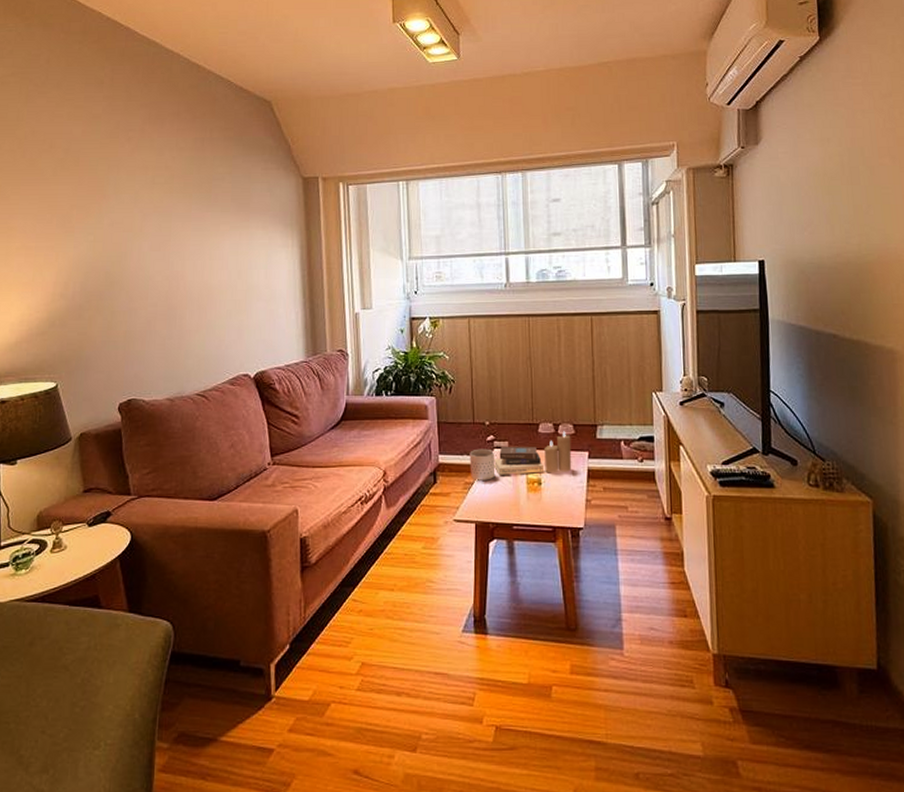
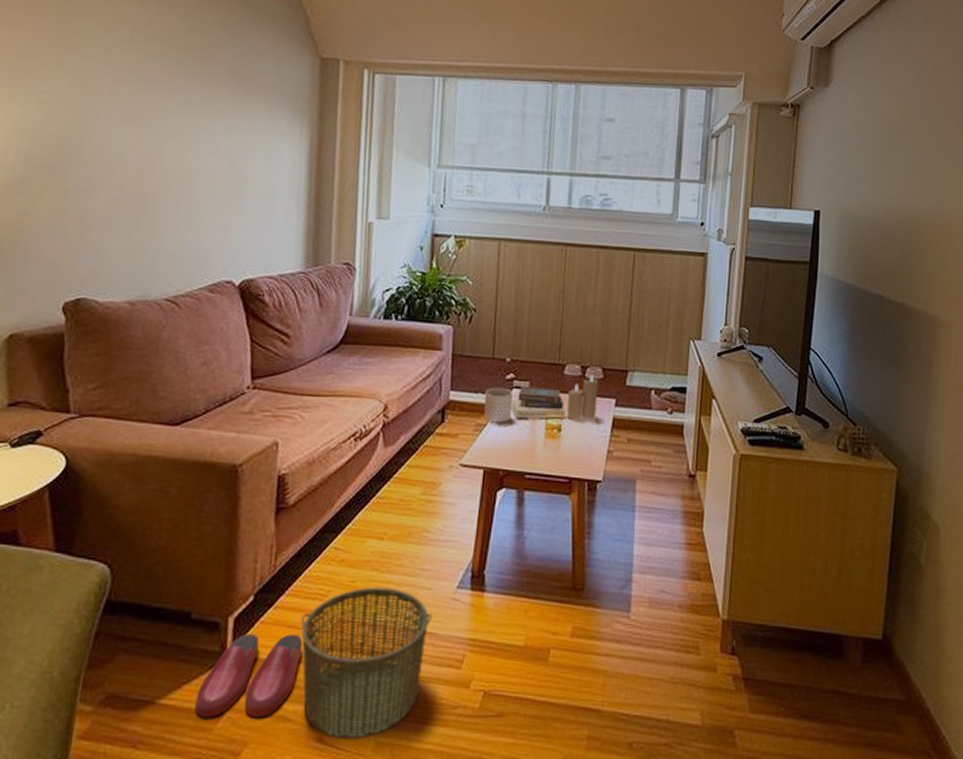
slippers: none [250,677,334,753] -> present [195,633,303,718]
basket: none [329,633,443,771] -> present [300,587,433,739]

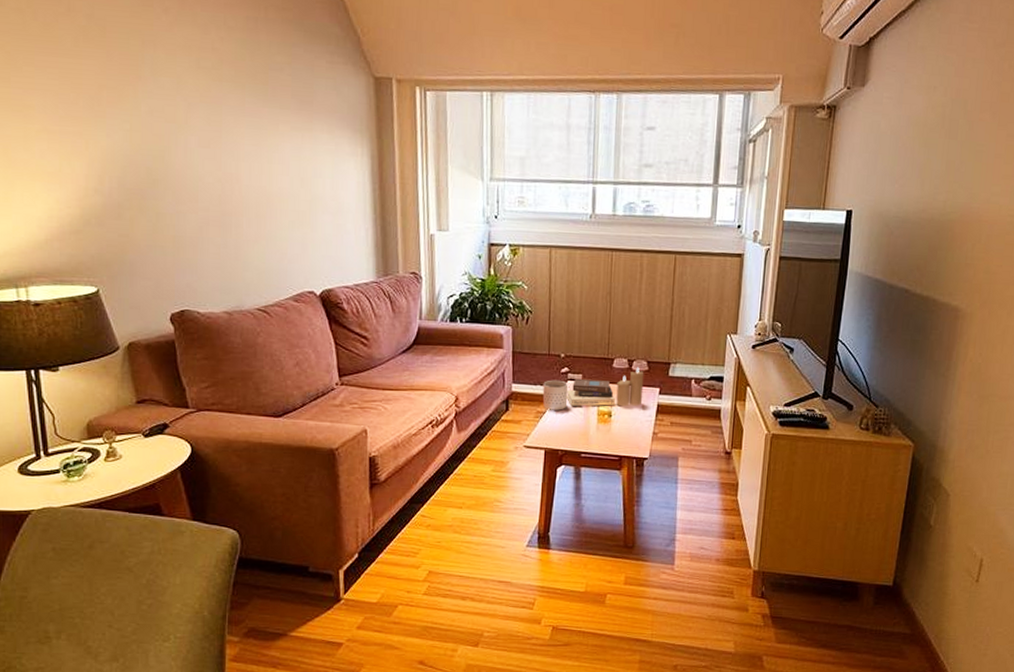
slippers: present [195,633,303,718] -> none [319,582,402,647]
basket: present [300,587,433,739] -> none [397,546,507,662]

